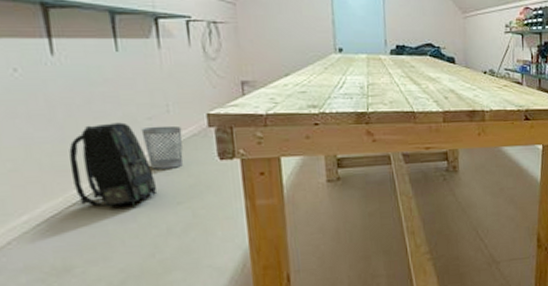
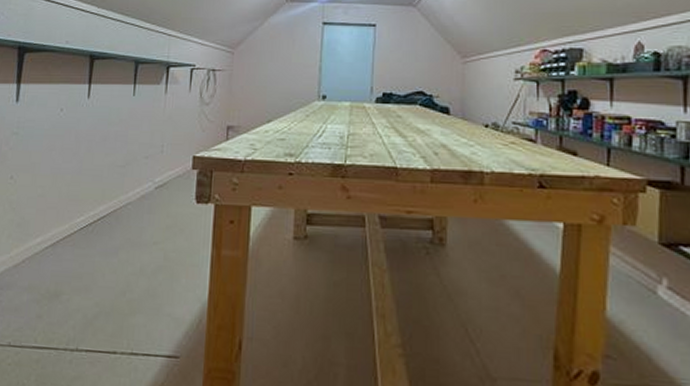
backpack: present [69,122,158,208] -> none [79,159,140,242]
wastebasket: present [141,125,183,169] -> none [137,165,170,207]

